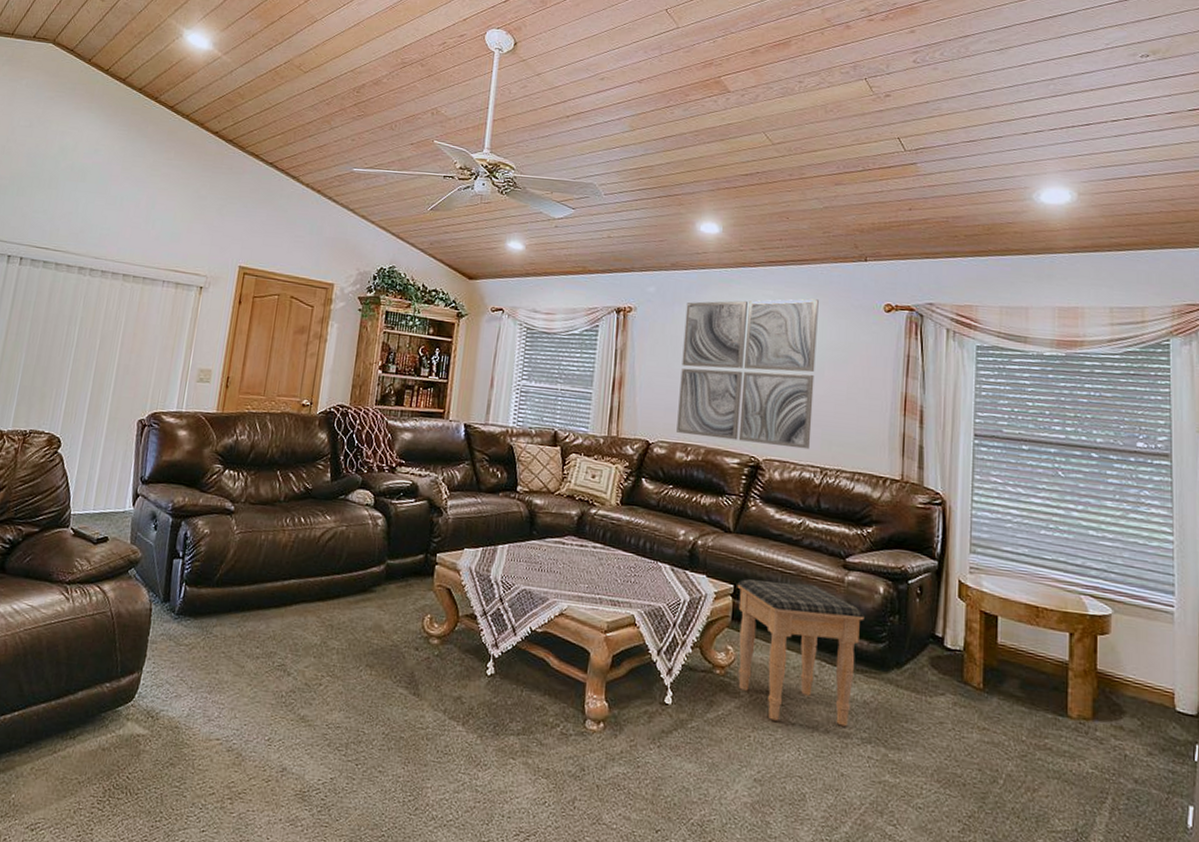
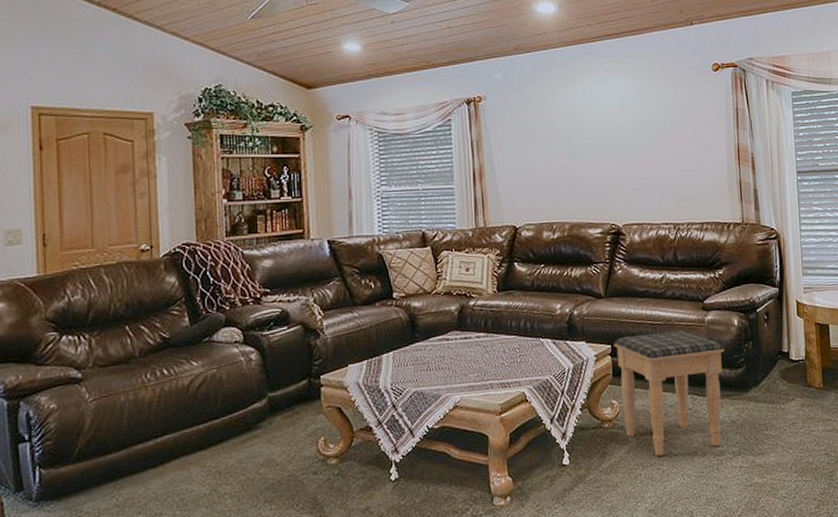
wall art: present [676,298,819,450] -> none [534,67,663,214]

